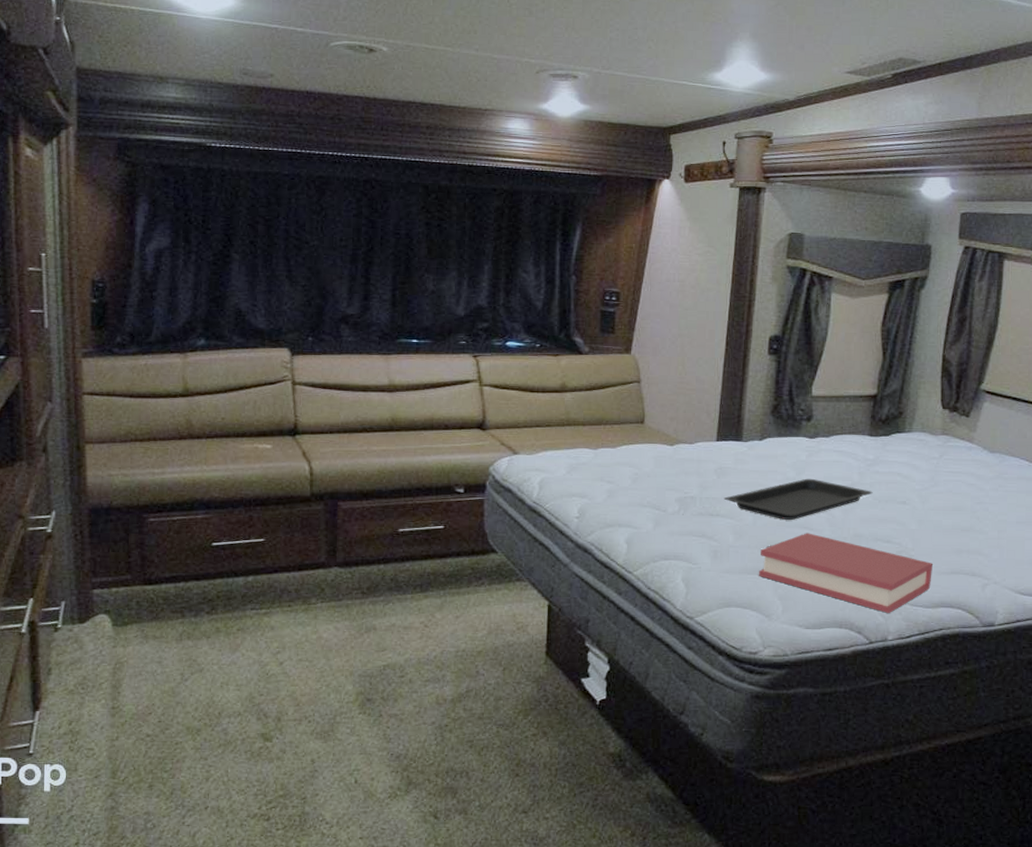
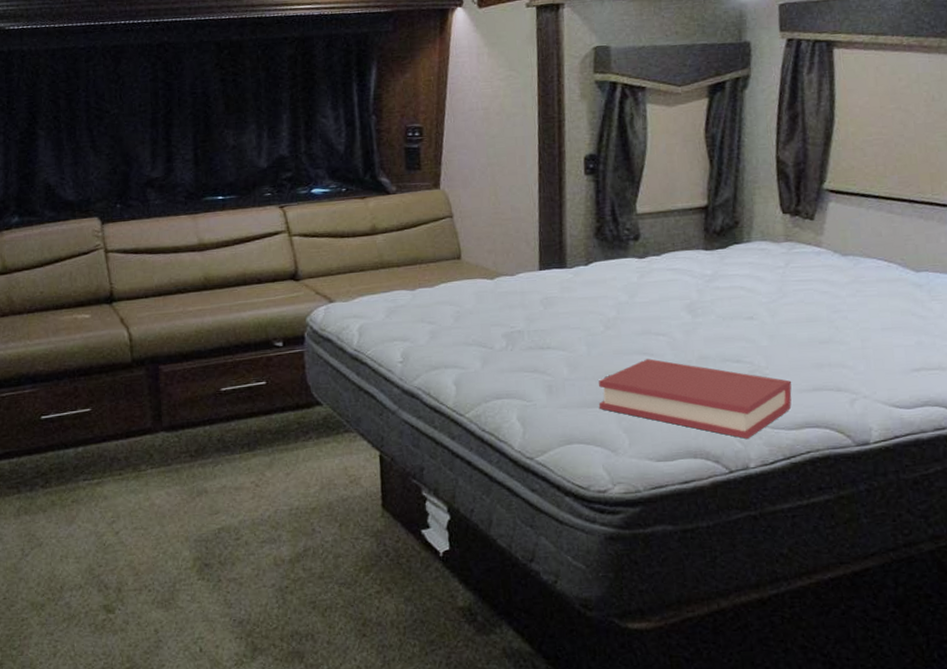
serving tray: present [723,478,873,520] -> none [553,300,715,347]

